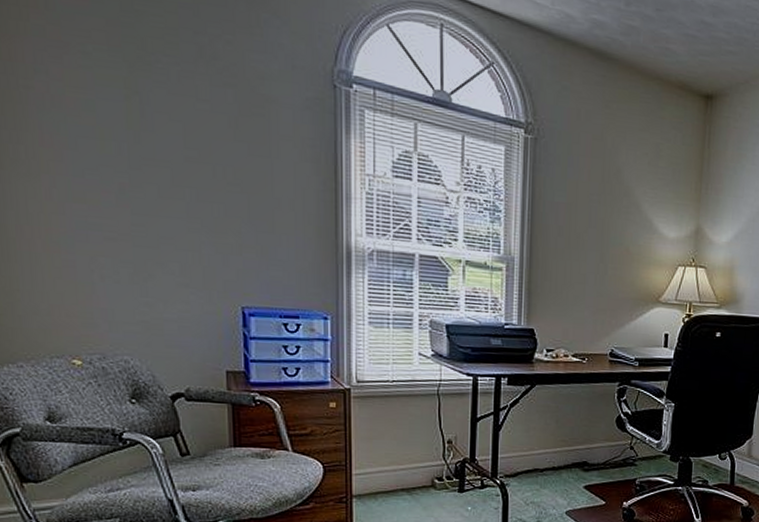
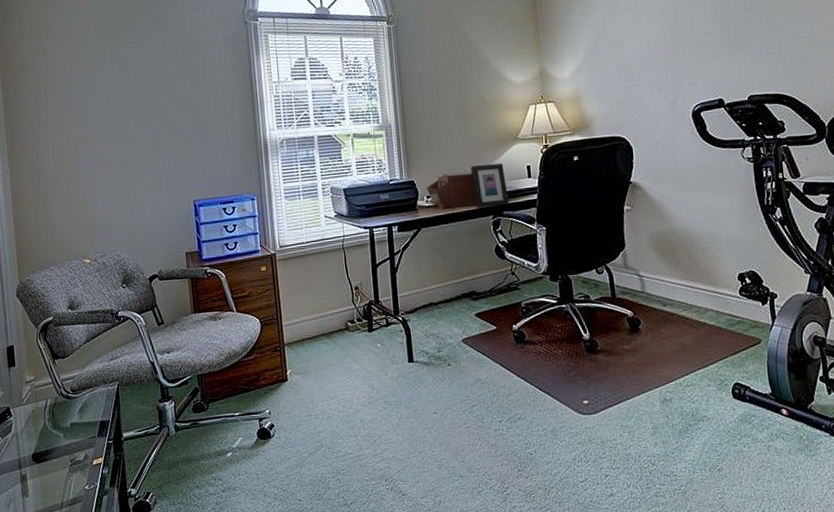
sewing box: none [547,327,604,369] -> present [426,171,477,209]
picture frame: none [601,323,640,374] -> present [471,163,509,208]

